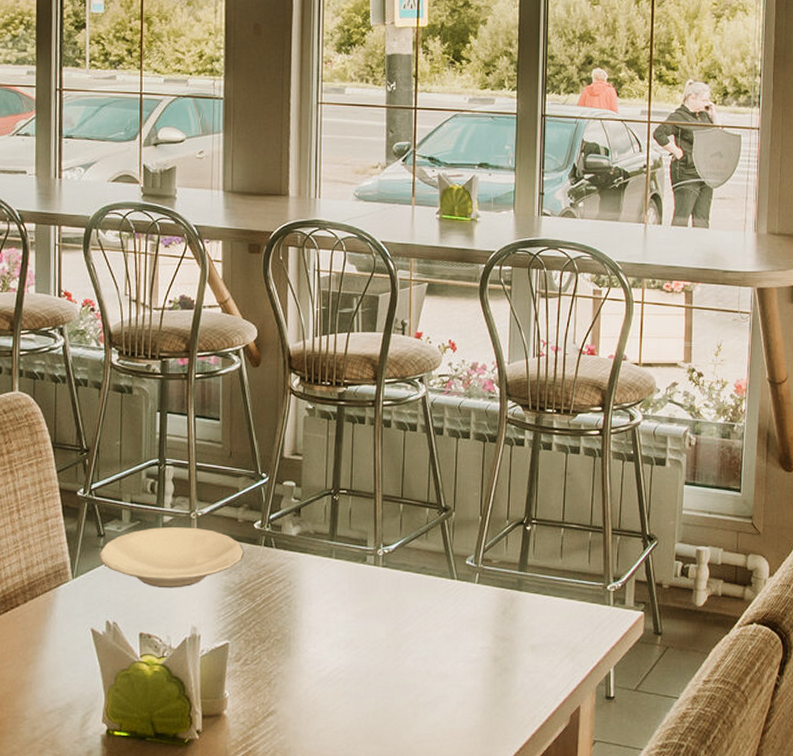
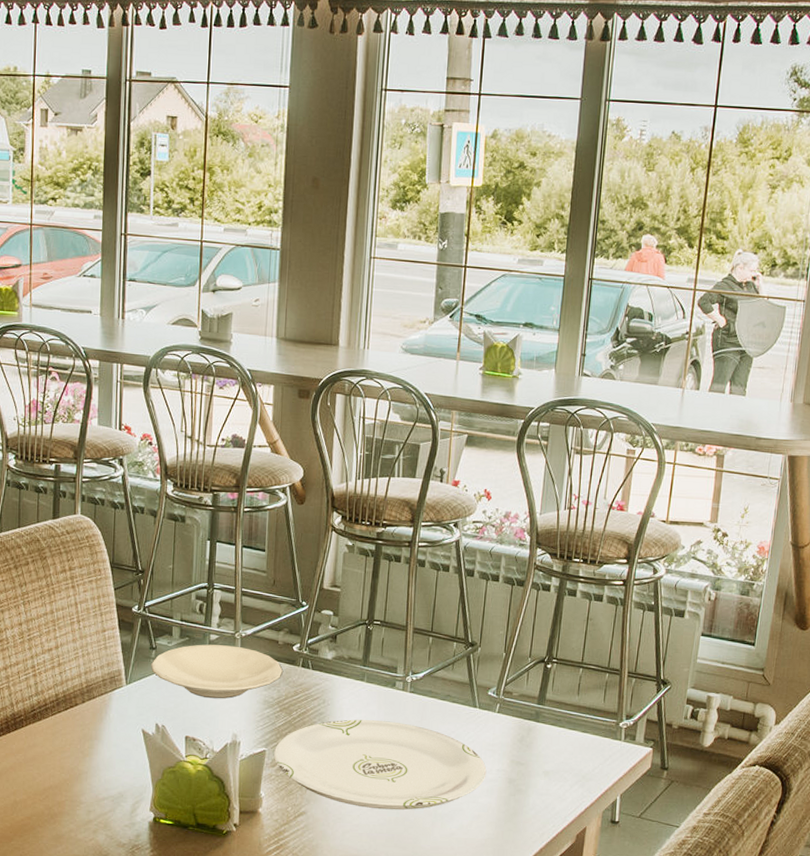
plate: none [238,601,469,702] -> present [274,719,487,810]

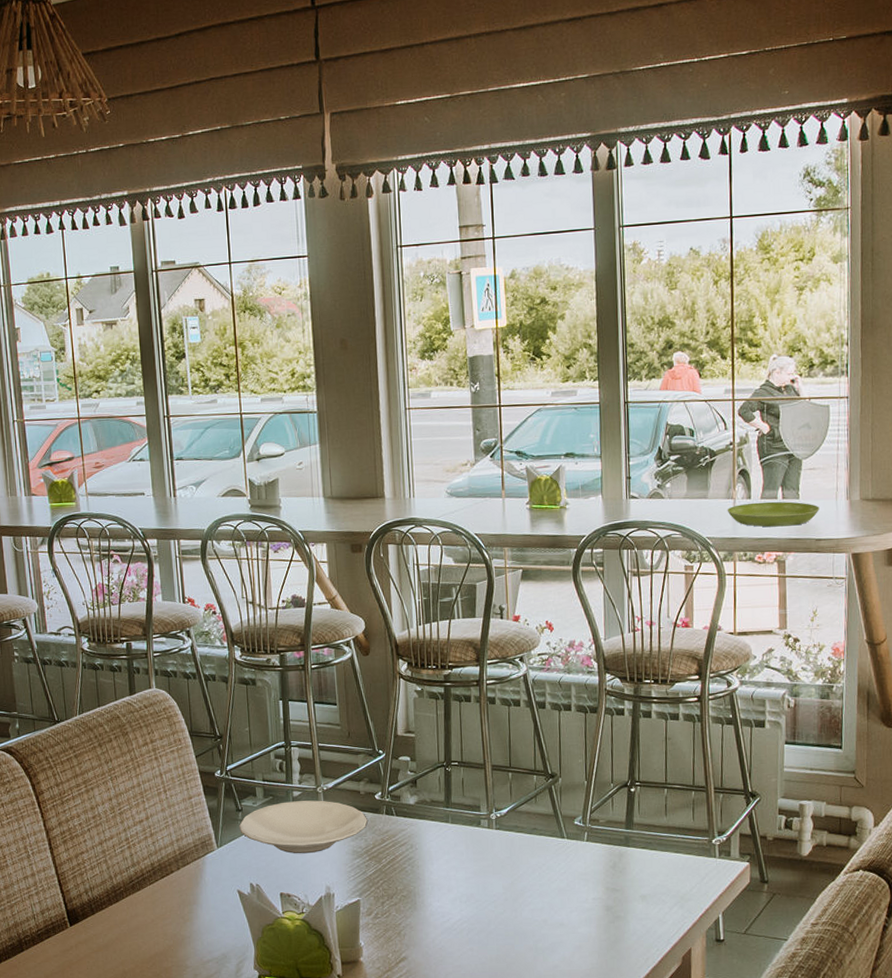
plate: present [274,719,487,810] -> none [369,860,583,948]
saucer: none [675,394,763,422] -> present [727,501,819,527]

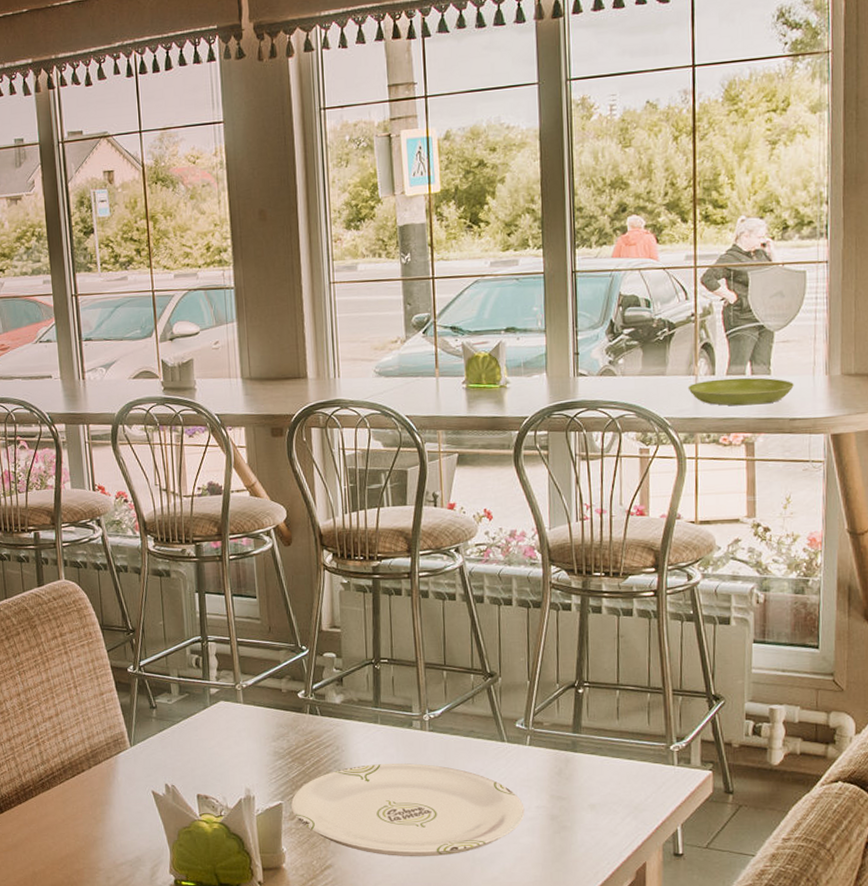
saucer: present [238,800,369,854] -> none [152,697,291,754]
plate: none [369,860,583,948] -> present [291,763,525,857]

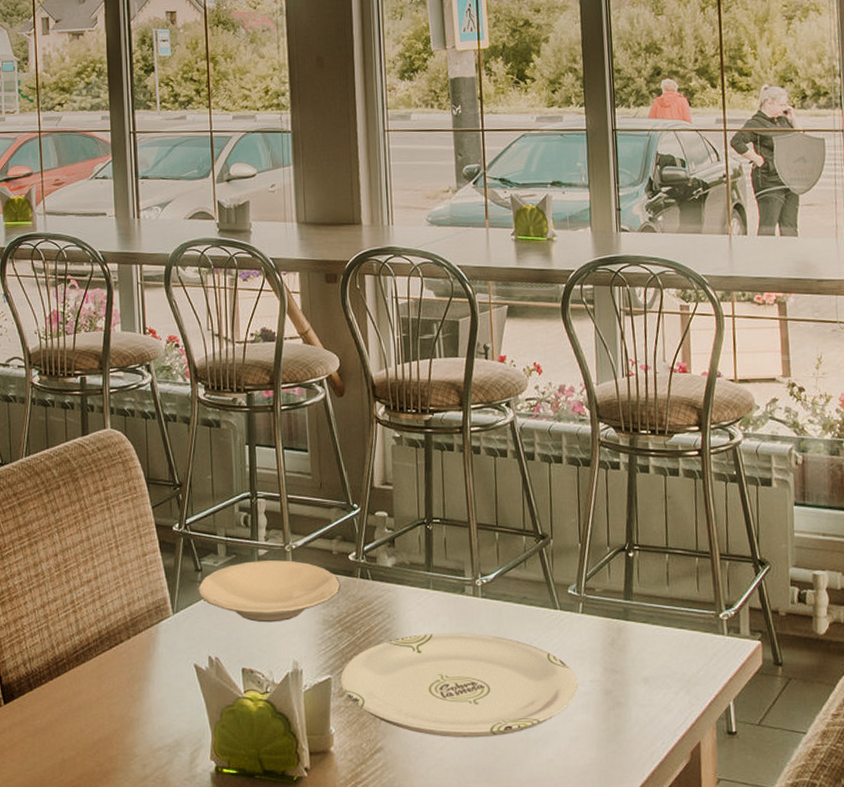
saucer: none [152,697,291,754] -> present [197,559,342,623]
saucer: present [687,377,794,406] -> none [722,238,819,266]

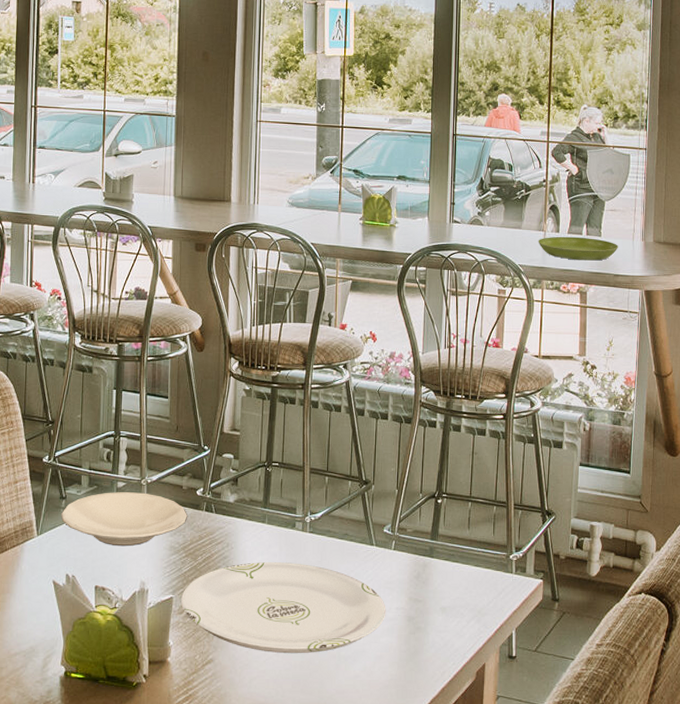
saucer: none [722,238,819,266] -> present [538,236,618,261]

